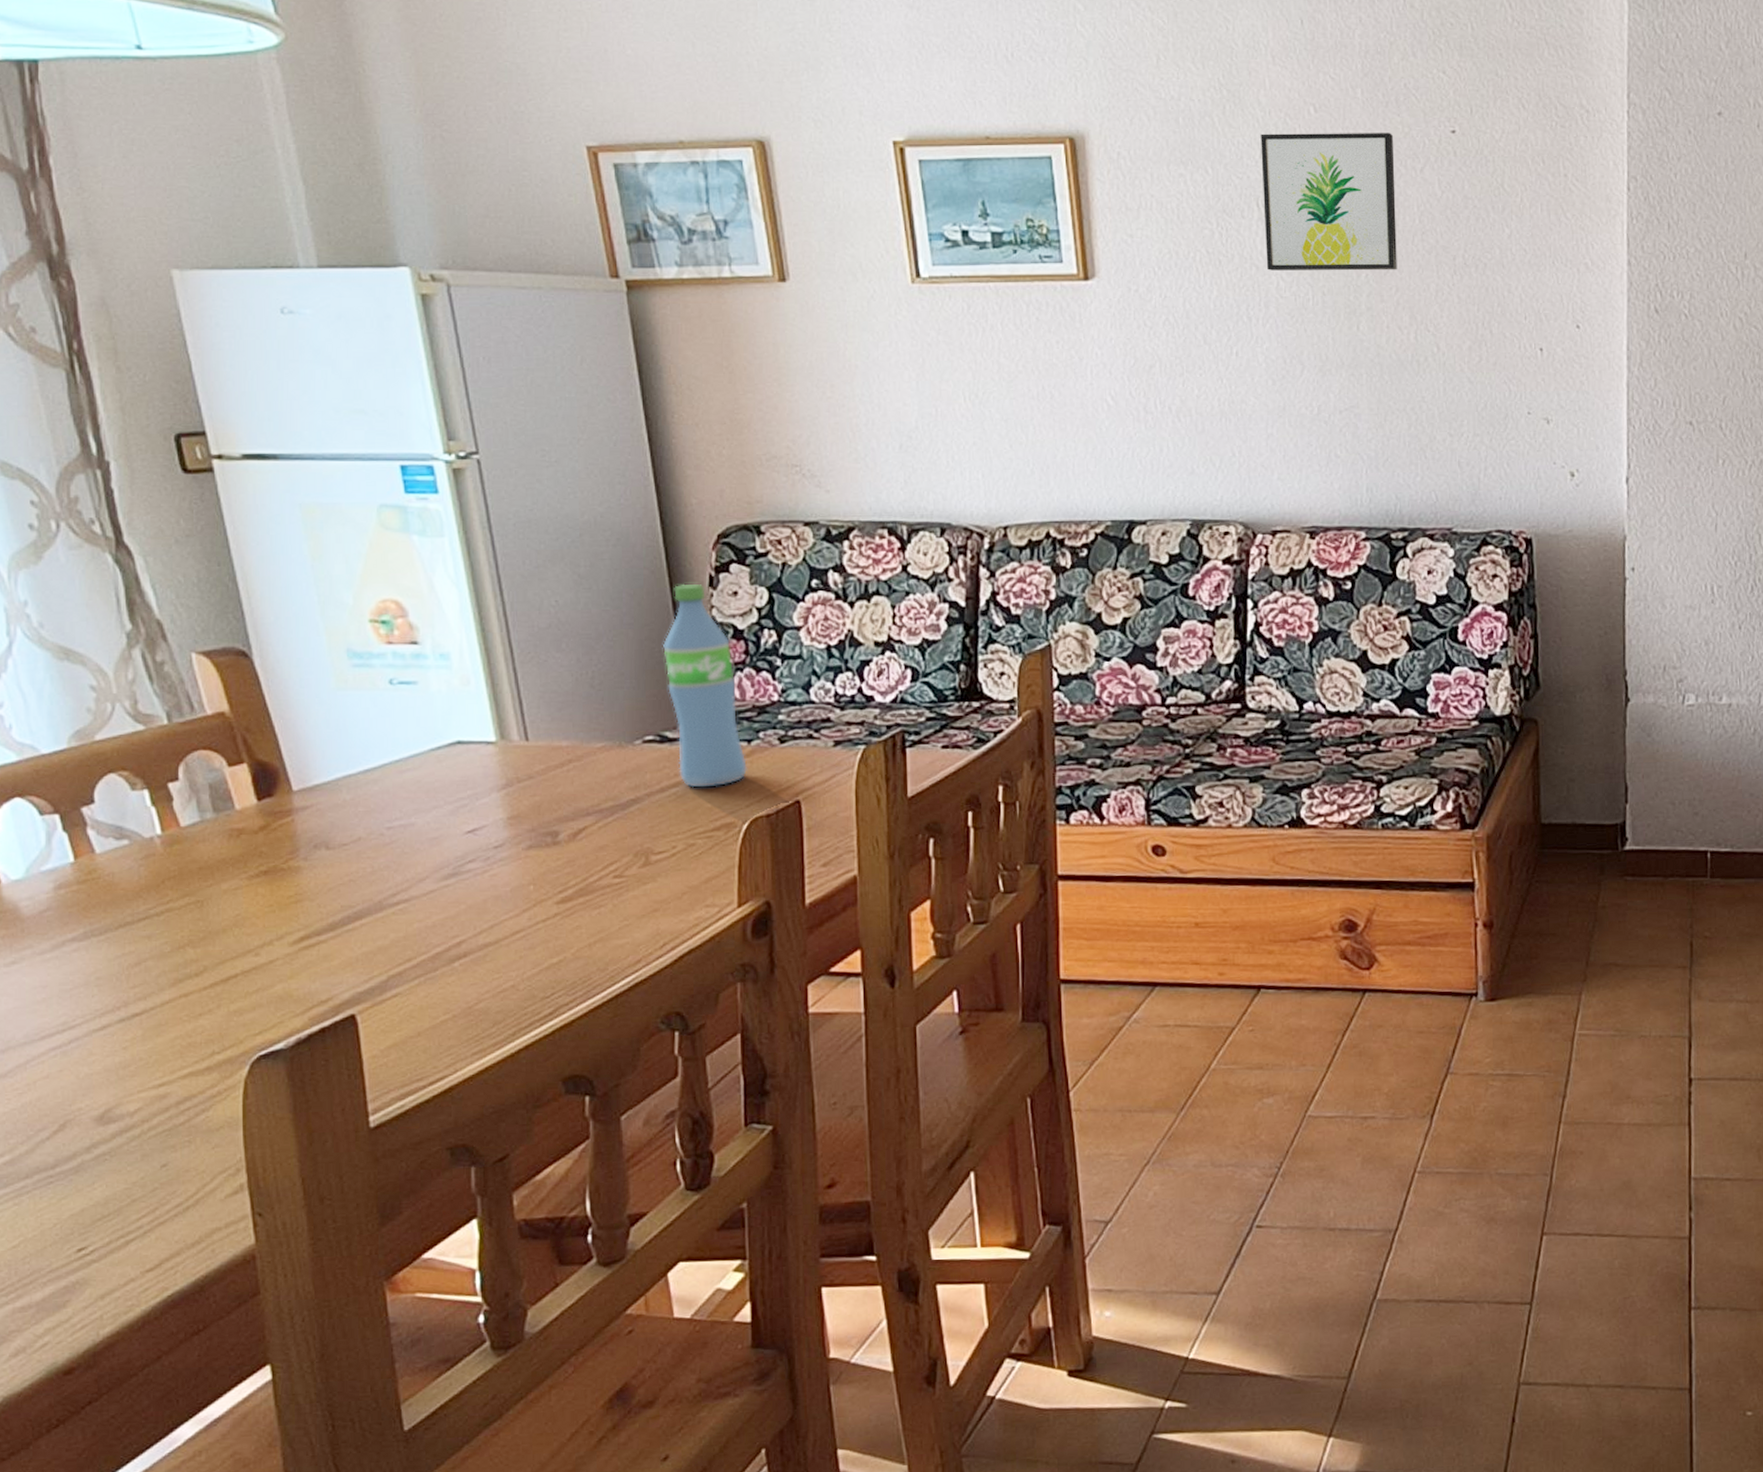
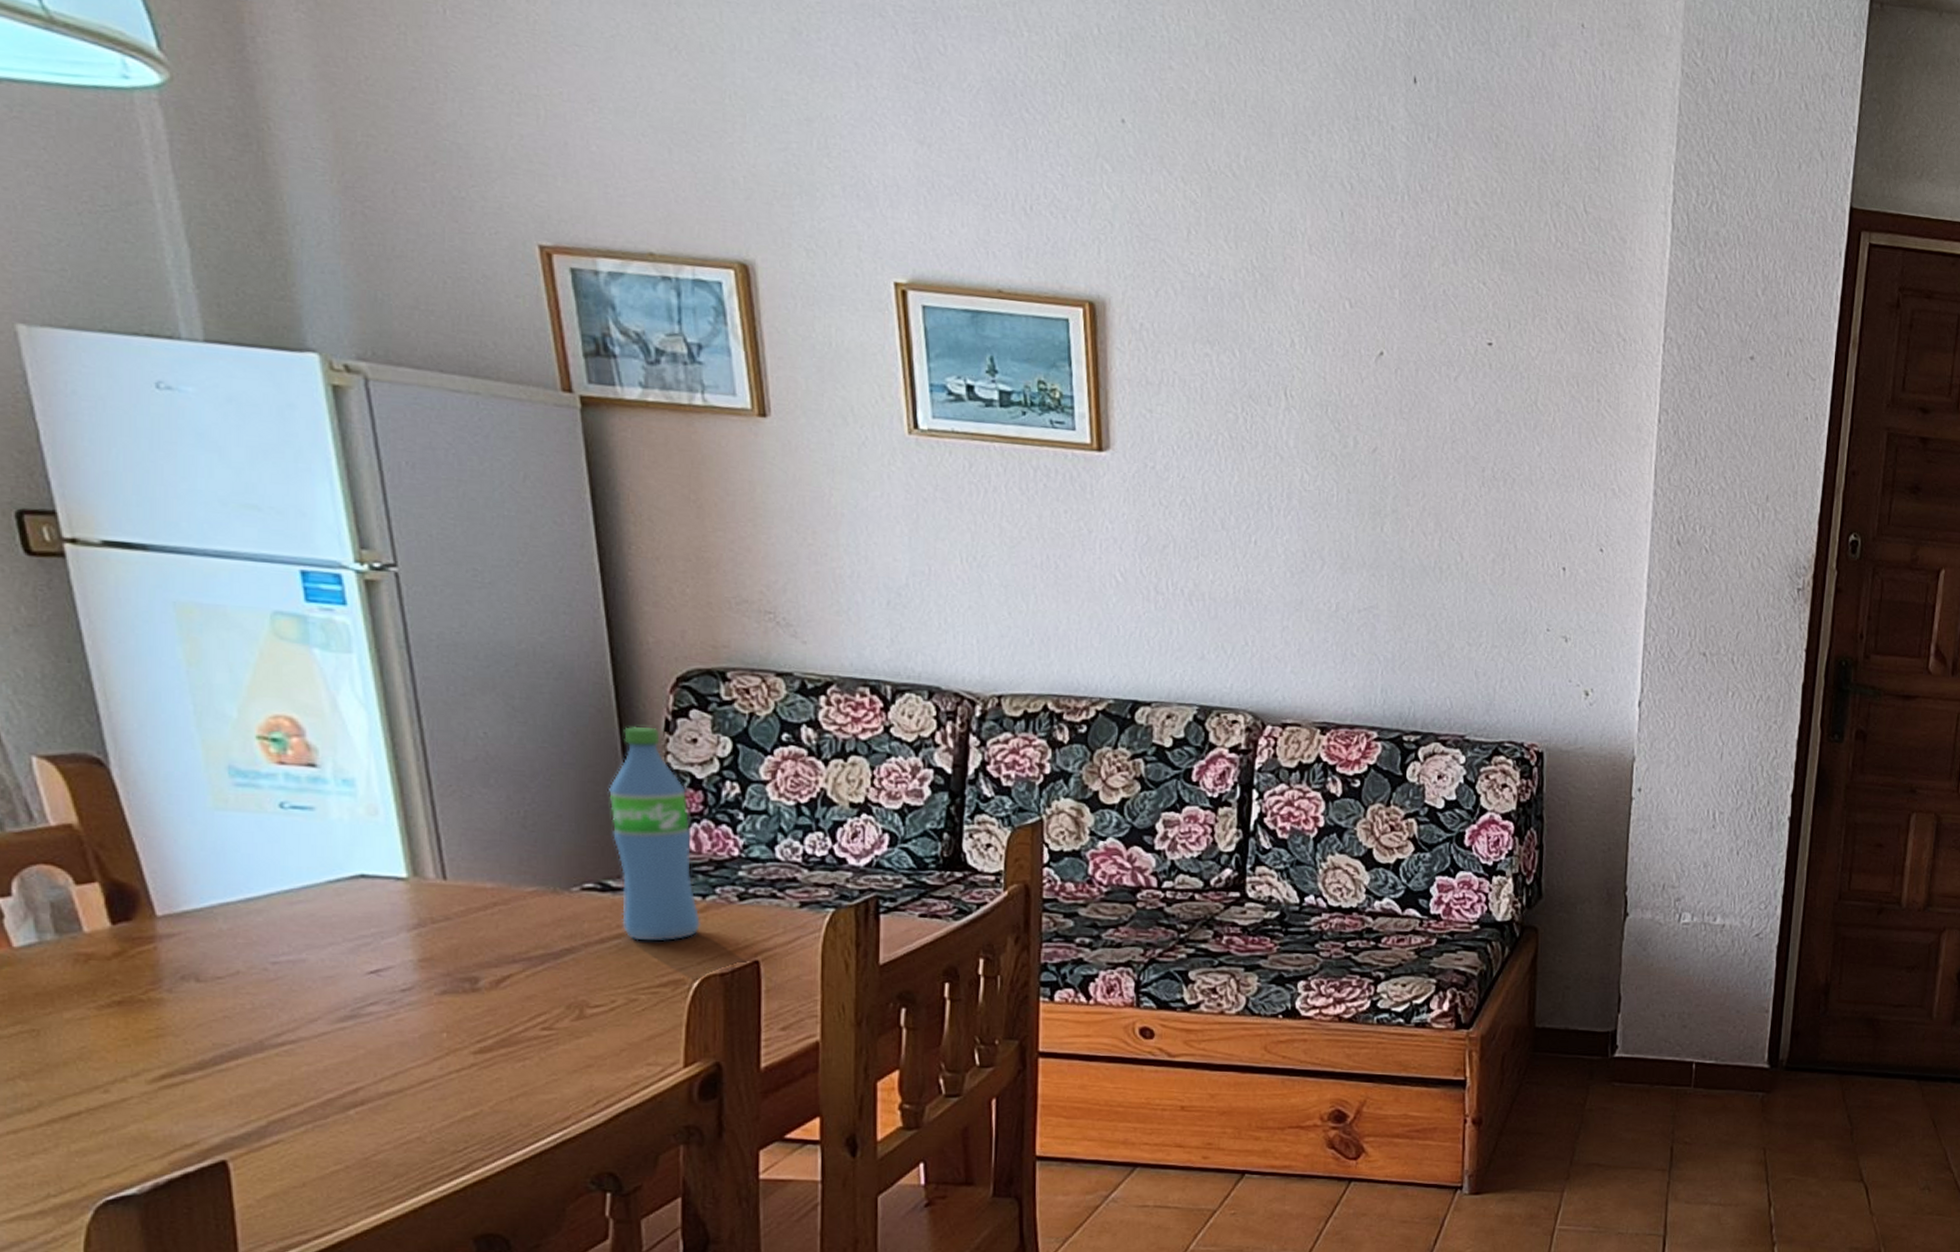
wall art: present [1260,133,1397,271] -> none [1291,322,1429,476]

